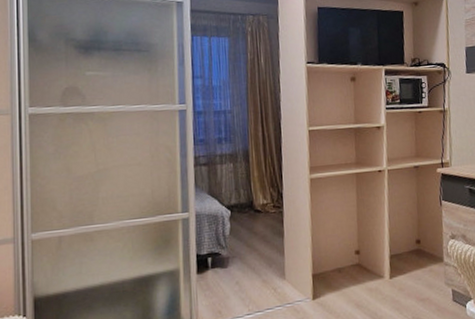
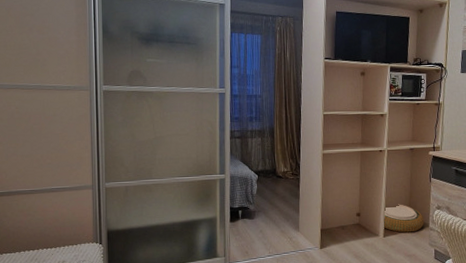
woven basket: none [389,235,438,272] -> present [383,204,424,233]

